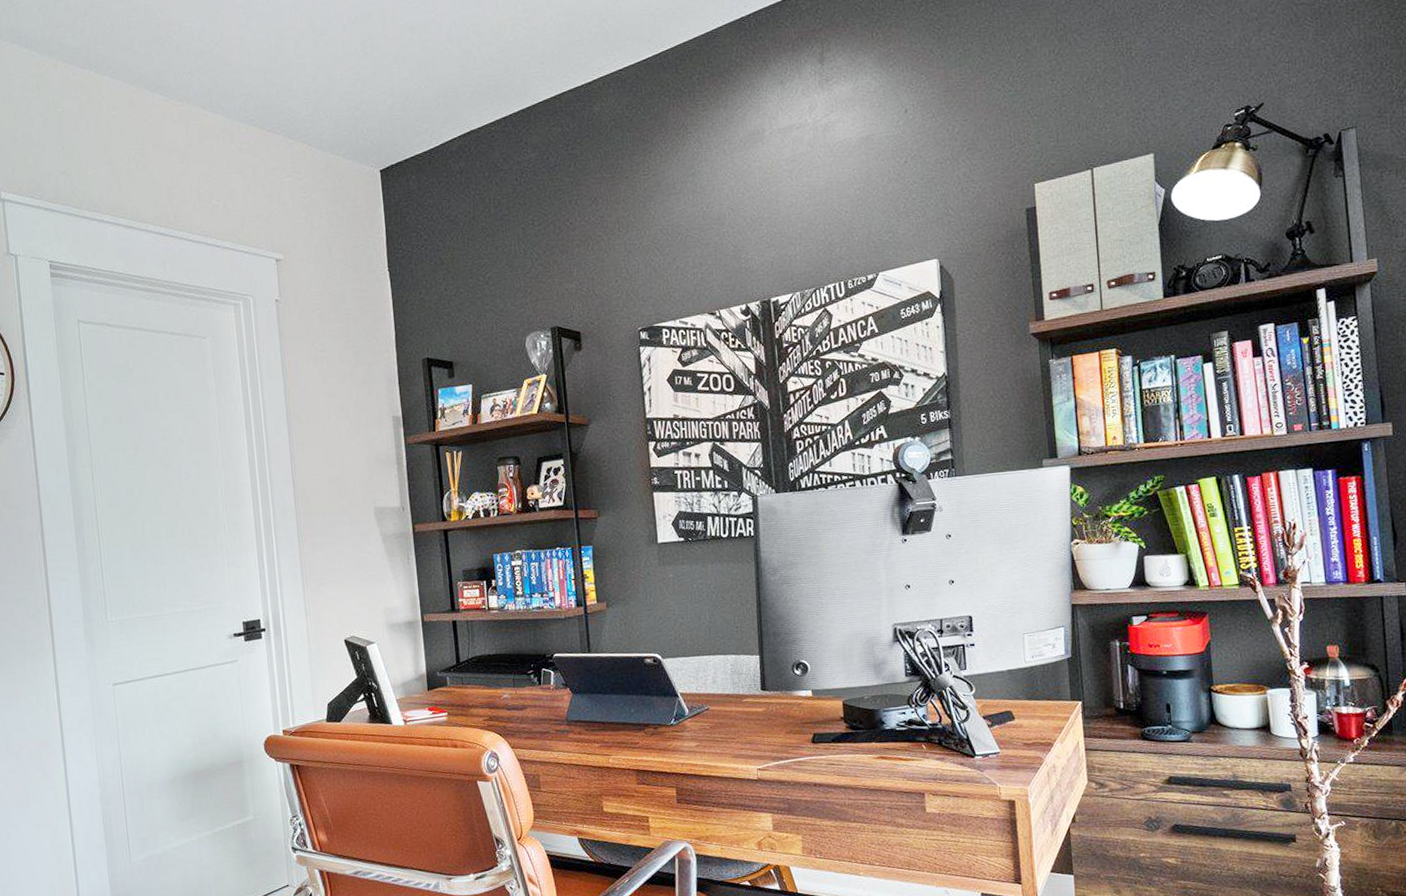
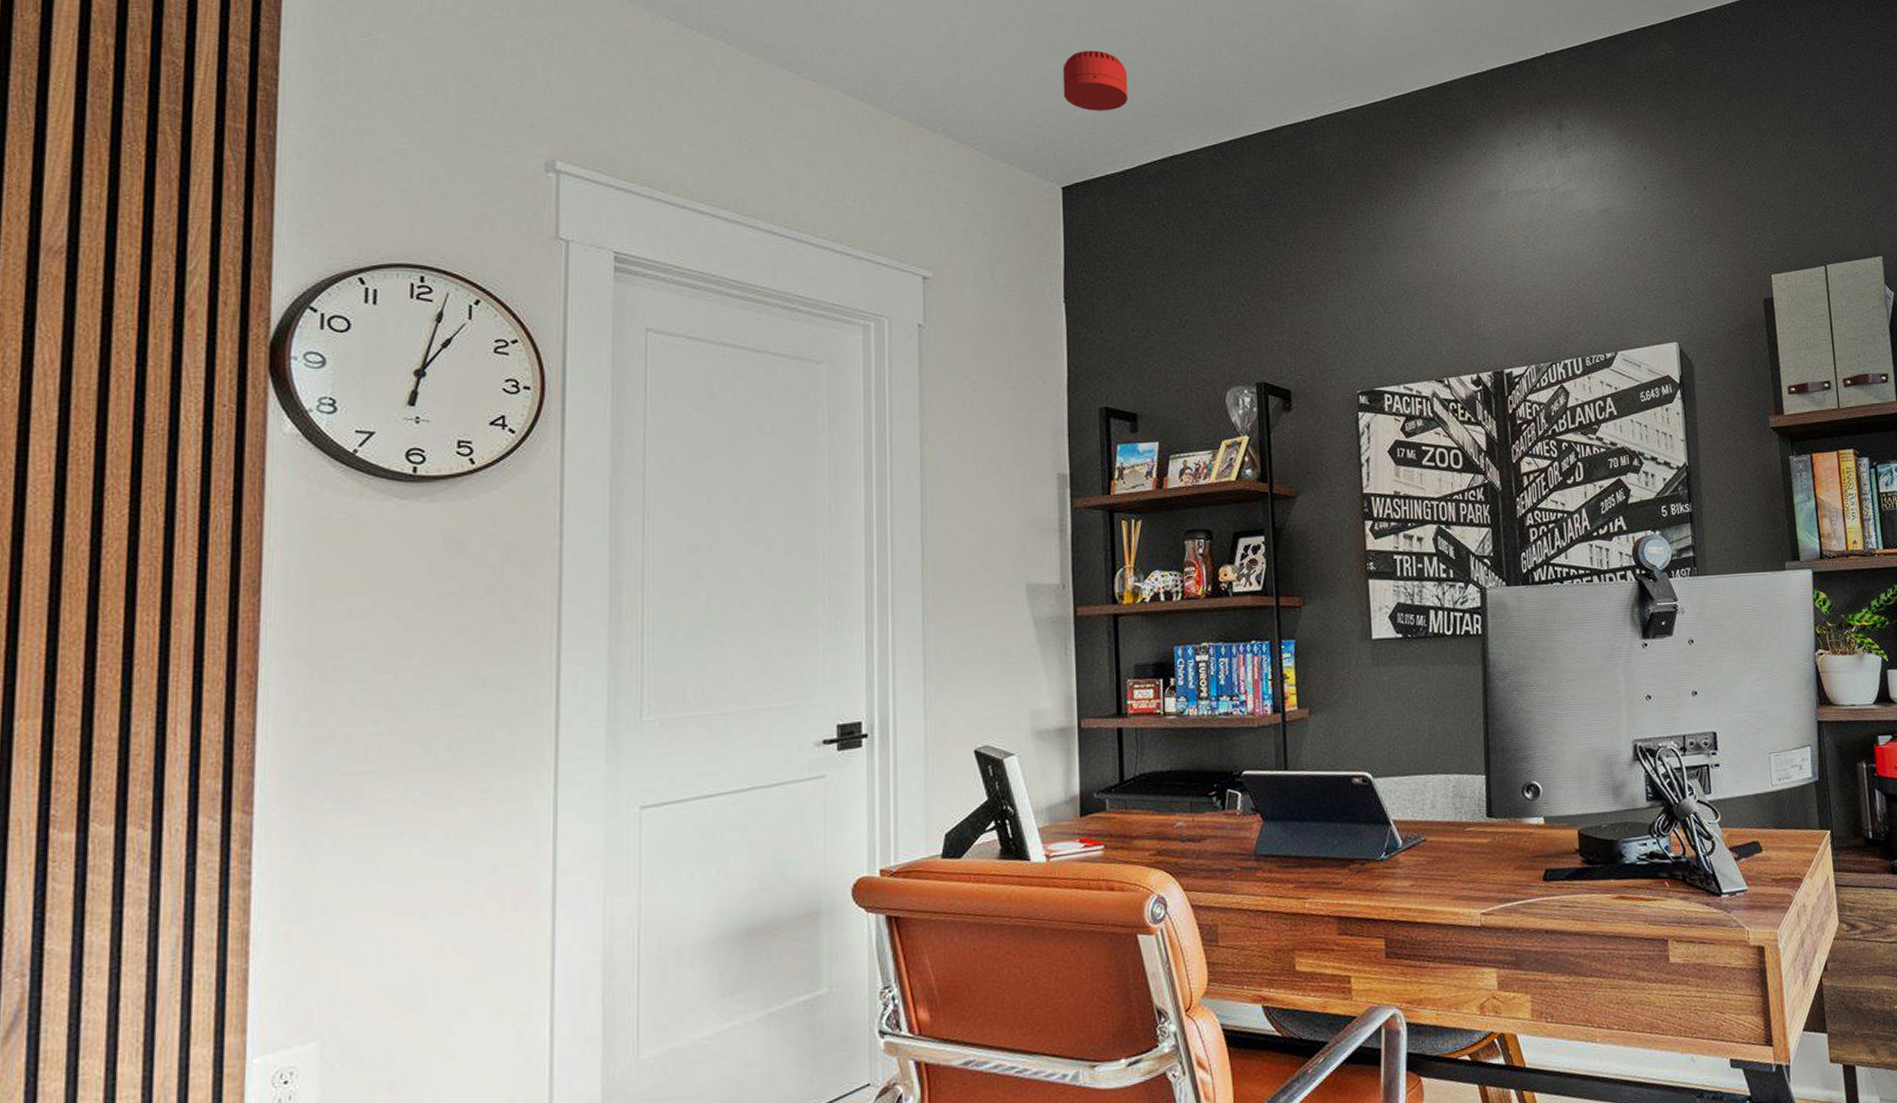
smoke detector: none [373,42,430,99] -> present [1062,50,1129,111]

